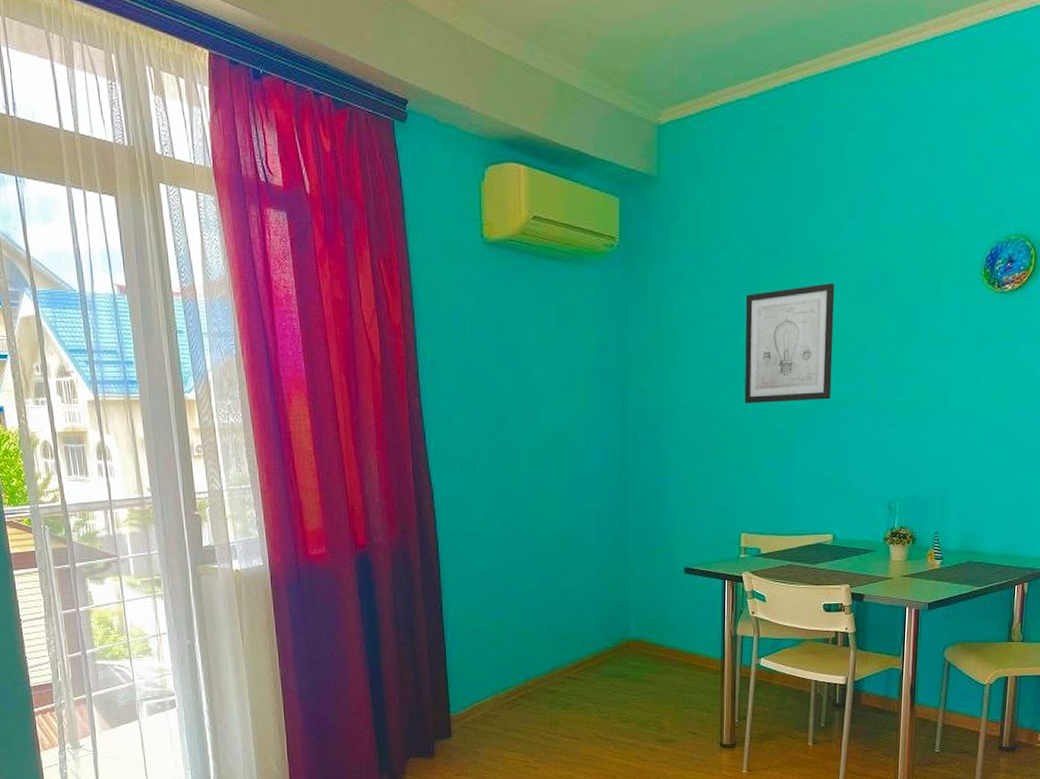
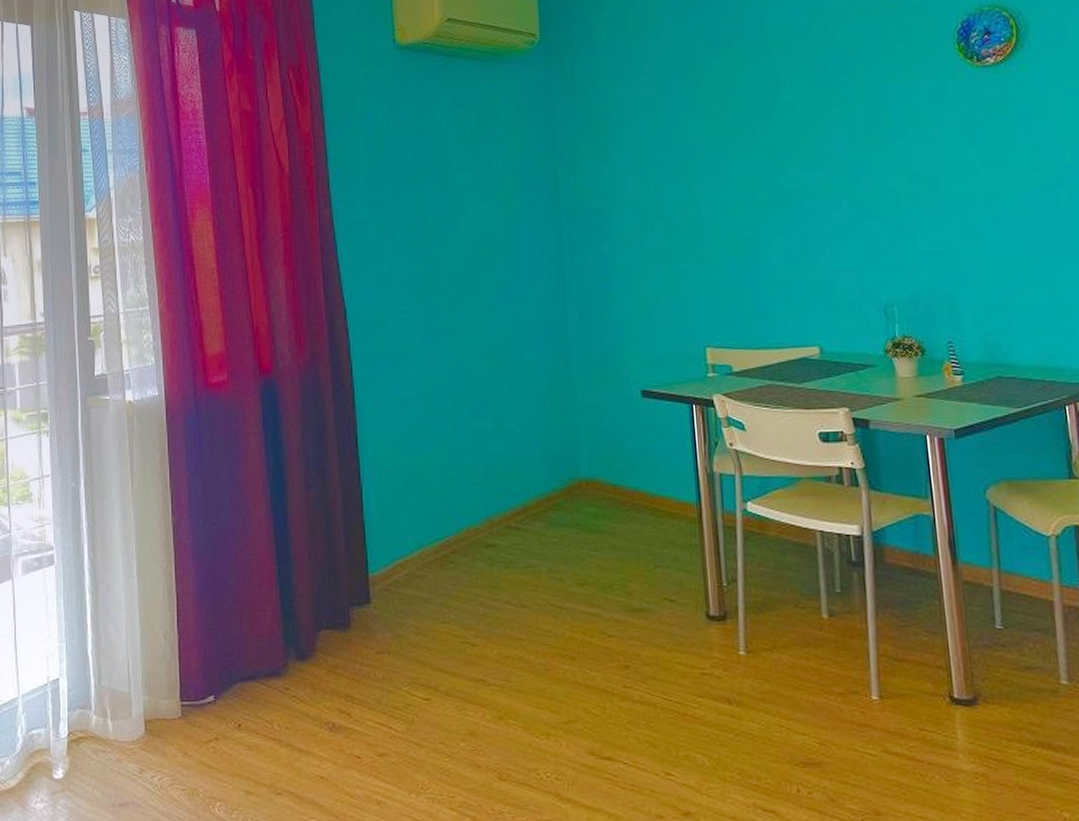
wall art: present [744,283,835,404] -> none [684,67,796,200]

